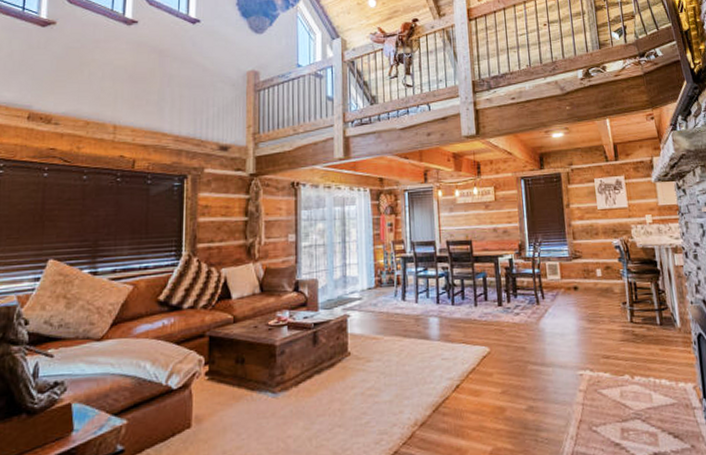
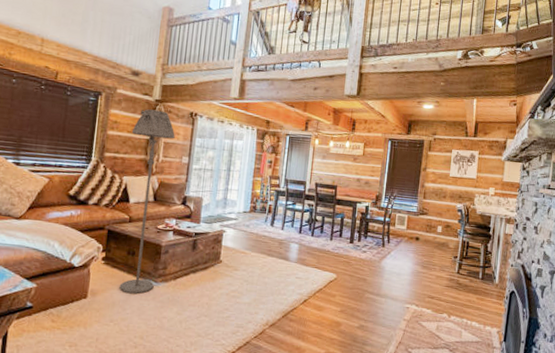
floor lamp: none [226,185,277,414] -> present [119,109,175,294]

